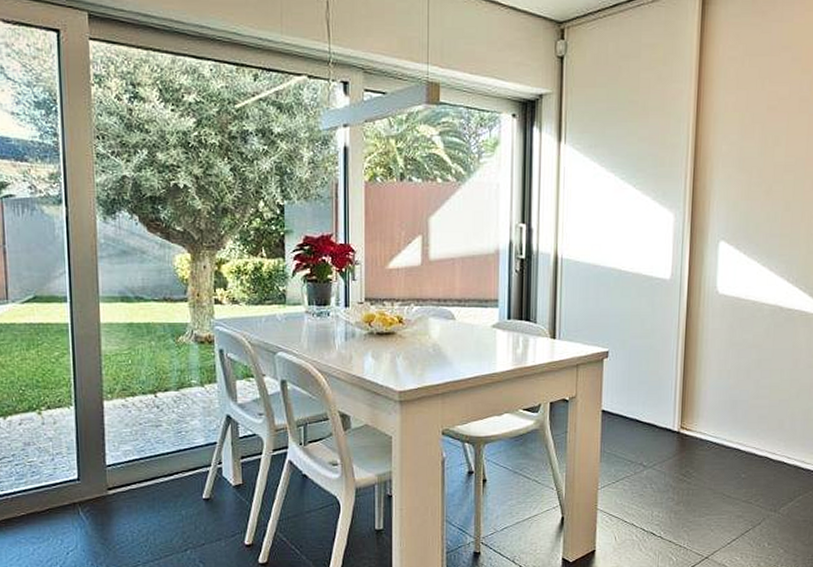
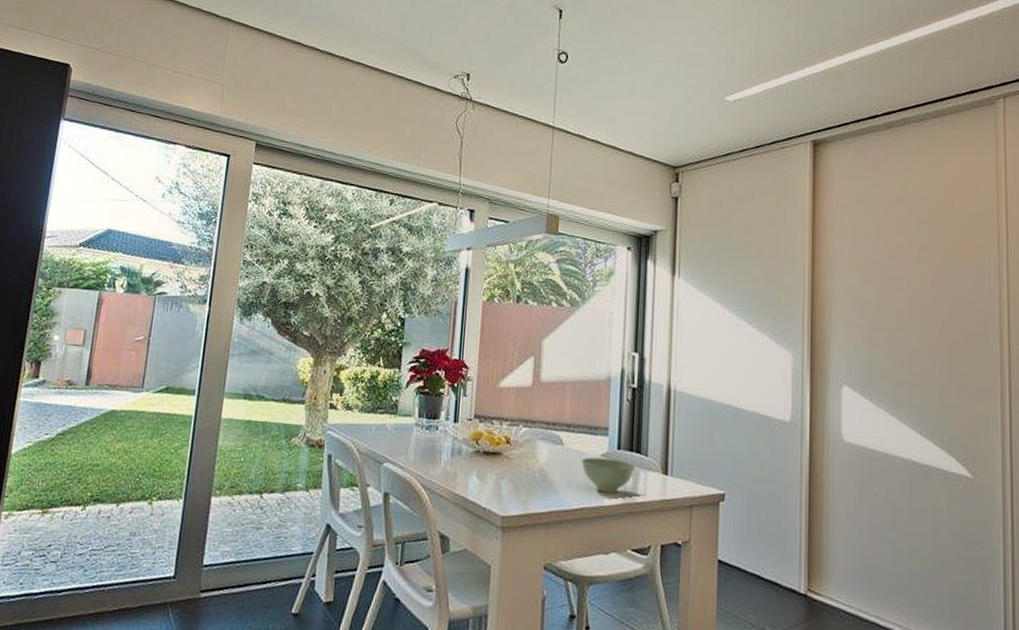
bowl: none [473,328,525,360] -> present [581,457,635,493]

